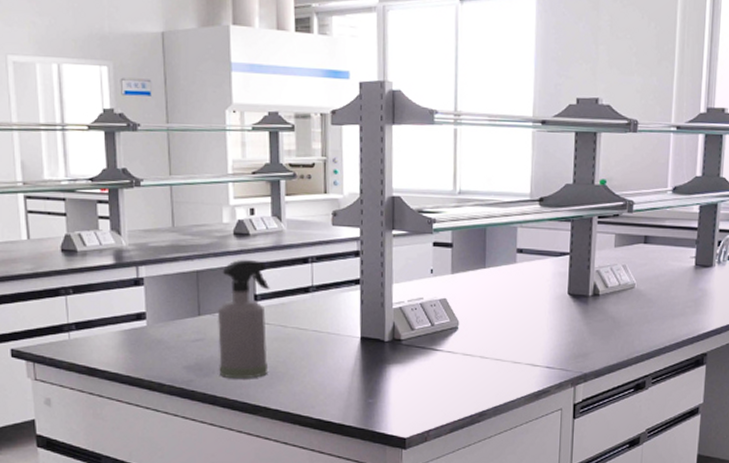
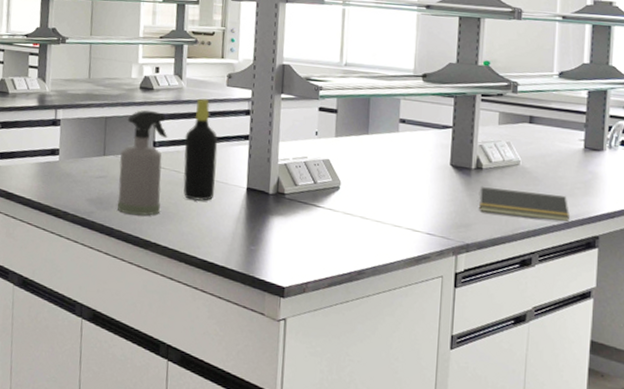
bottle: none [288,241,327,356] -> present [183,98,218,201]
notepad: none [595,314,681,341] -> present [478,187,569,221]

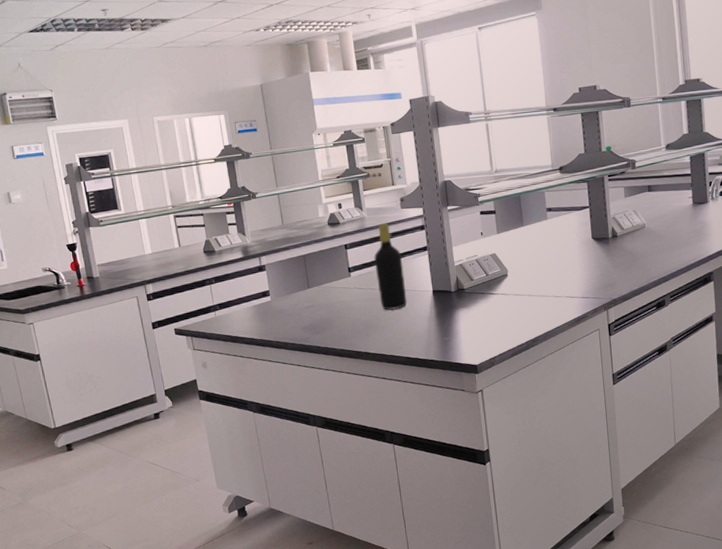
spray bottle: present [117,110,168,216] -> none [321,241,365,333]
notepad: present [478,187,569,221] -> none [617,245,689,272]

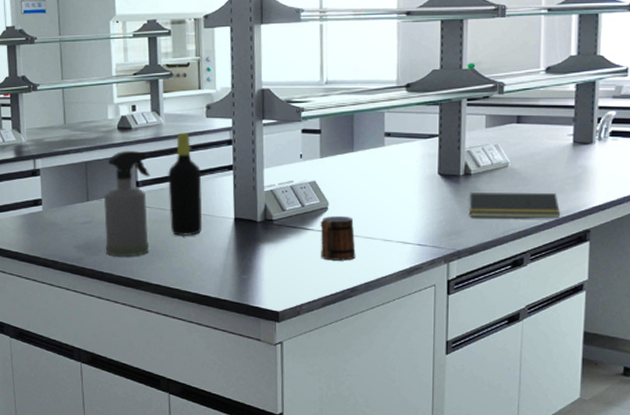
spray bottle: none [321,241,365,333] -> present [103,150,151,257]
mug: none [502,280,534,318] -> present [320,215,356,261]
notepad: none [617,245,689,272] -> present [468,193,560,218]

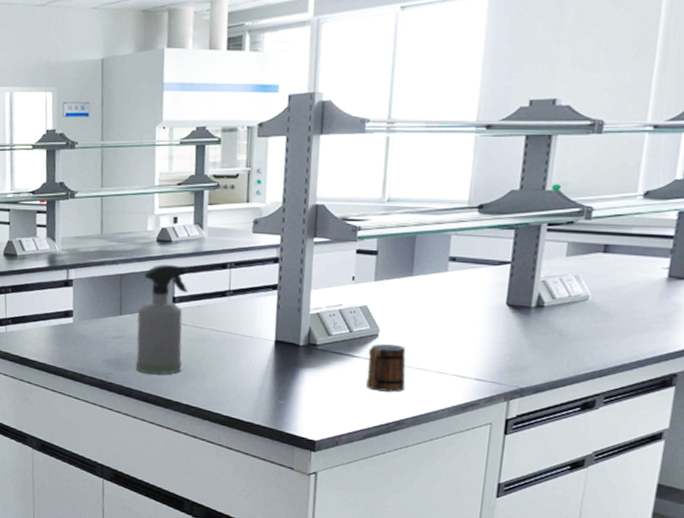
bottle: present [167,133,203,236] -> none [205,248,243,357]
notepad: present [468,193,560,218] -> none [537,326,644,359]

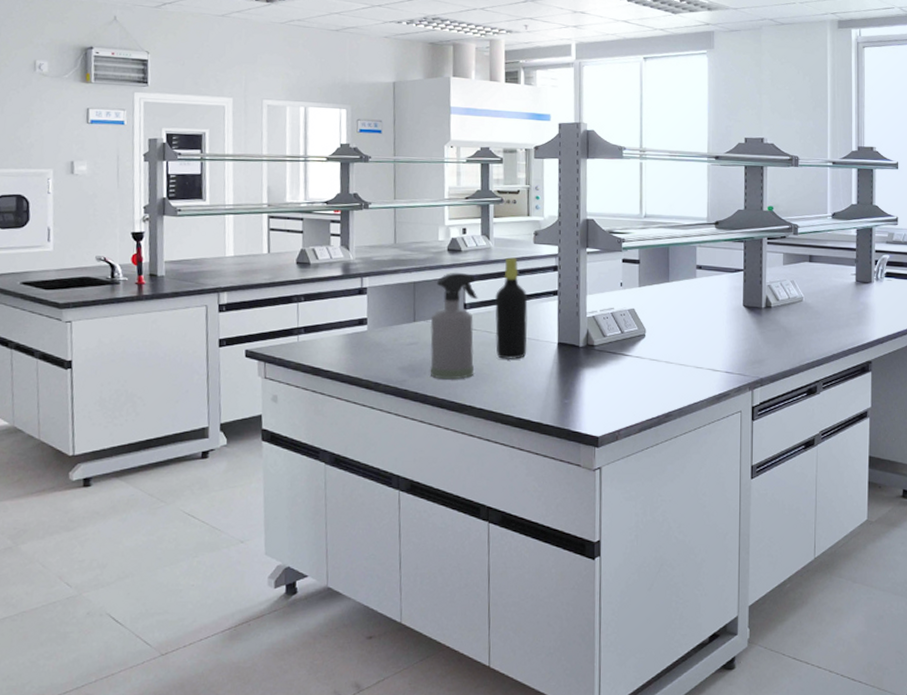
bottle: none [205,248,243,357] -> present [494,257,528,359]
mug: present [366,343,406,392] -> none [638,342,670,387]

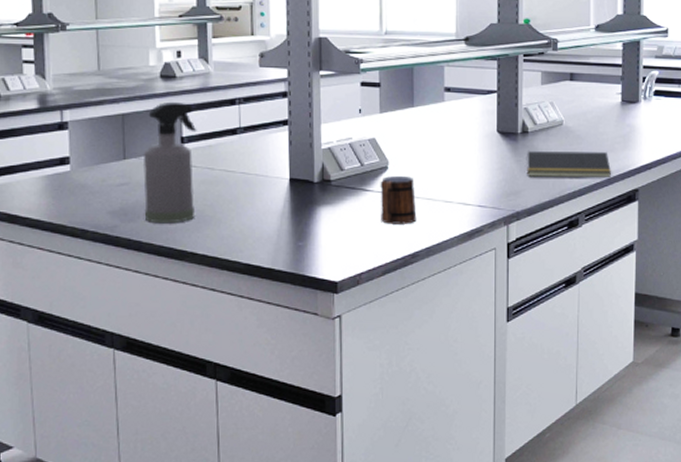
bottle: present [494,257,528,359] -> none [215,83,255,199]
mug: none [638,342,670,387] -> present [380,175,417,224]
notepad: none [769,324,846,350] -> present [526,151,611,178]

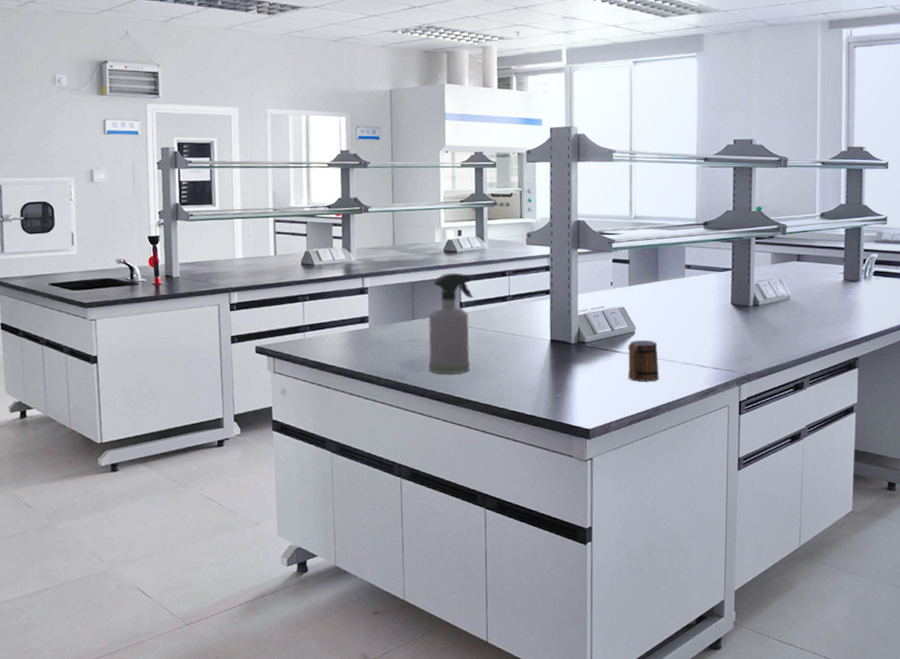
notepad: present [526,151,611,178] -> none [756,322,833,347]

